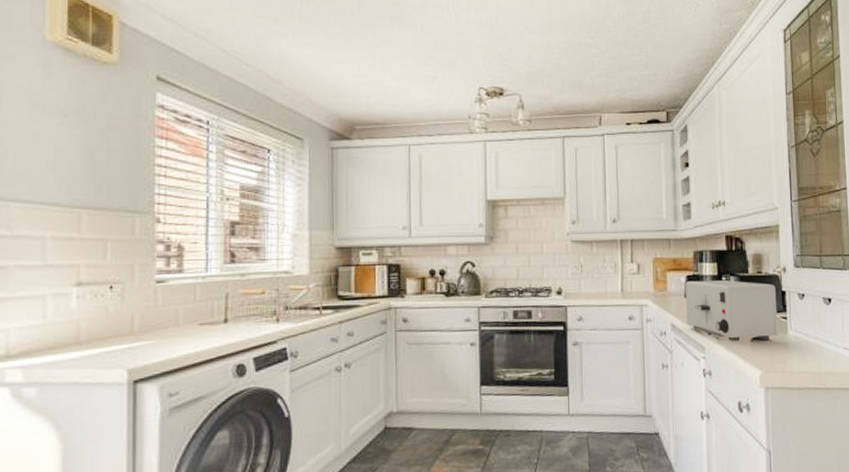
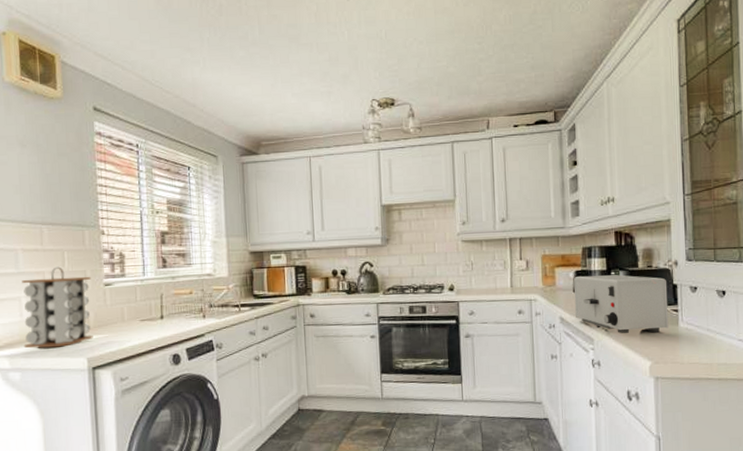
spice rack: none [44,259,139,358] -> present [22,266,94,349]

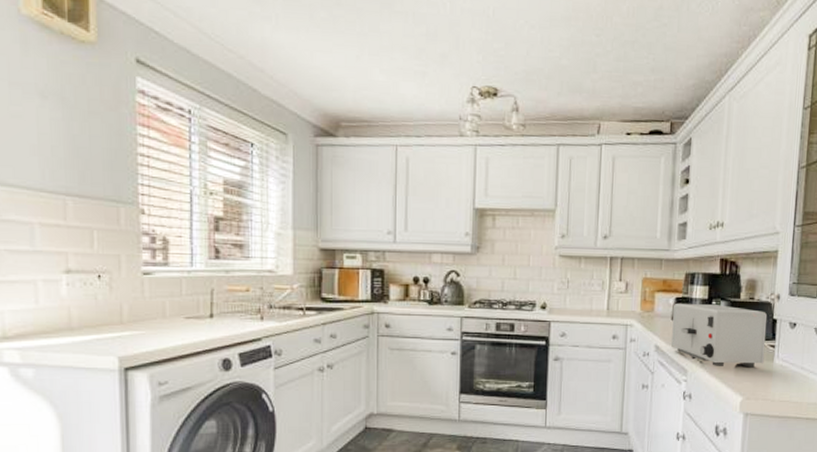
spice rack: present [22,266,94,349] -> none [38,247,127,343]

